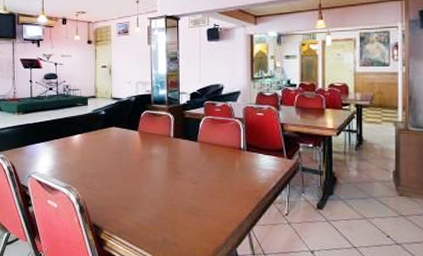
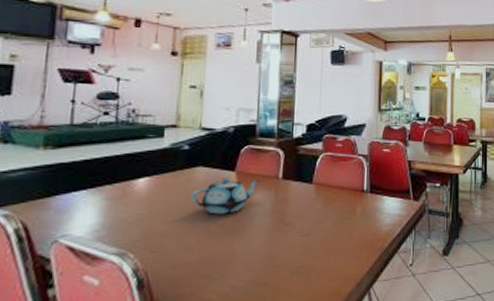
teapot: none [109,135,157,163] -> present [191,176,261,215]

